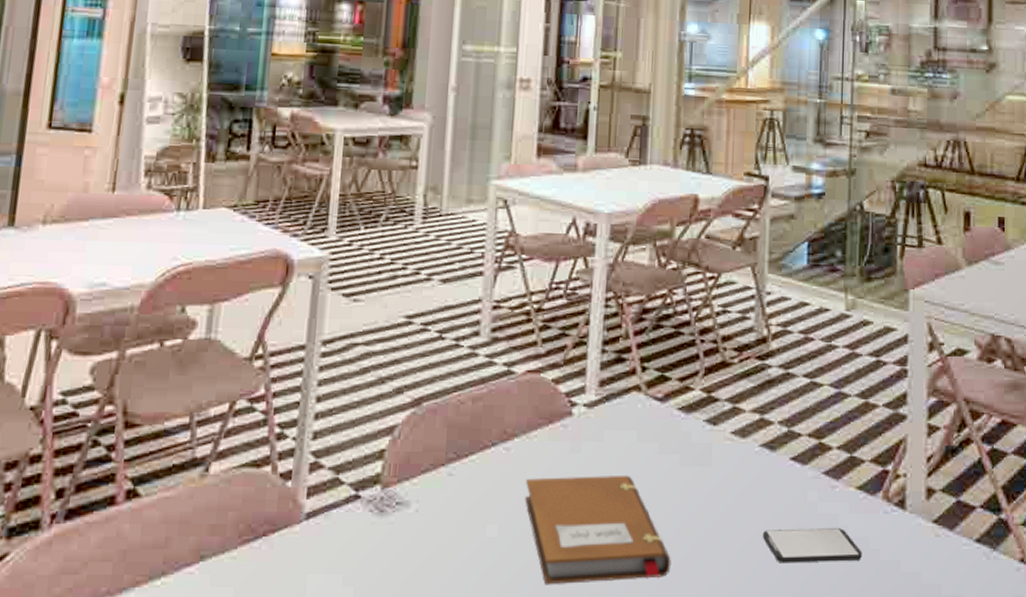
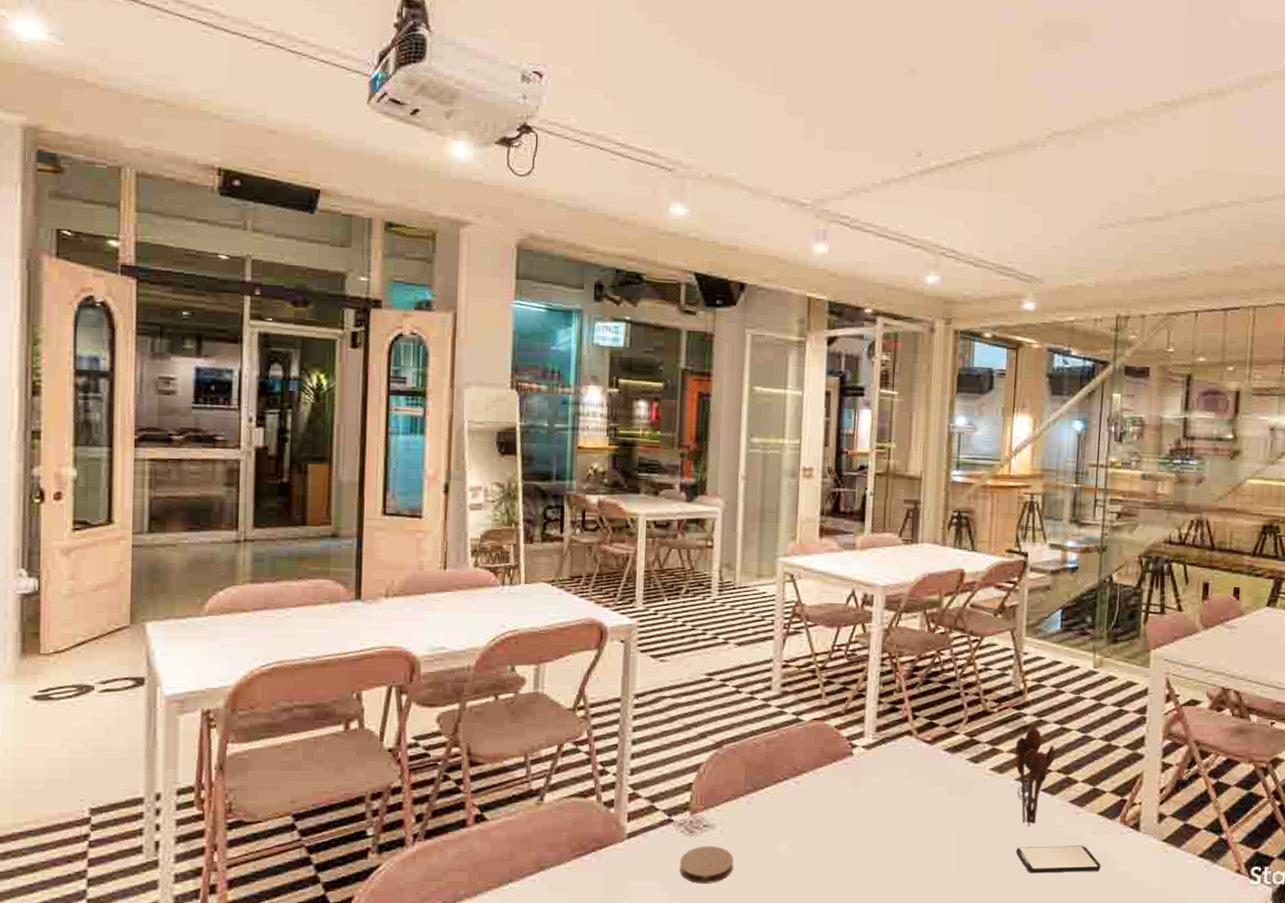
coaster: none [366,529,430,577] -> present [680,846,733,883]
notebook: present [525,474,671,585] -> none [813,803,938,890]
utensil holder: none [759,381,805,505] -> present [1015,727,1055,827]

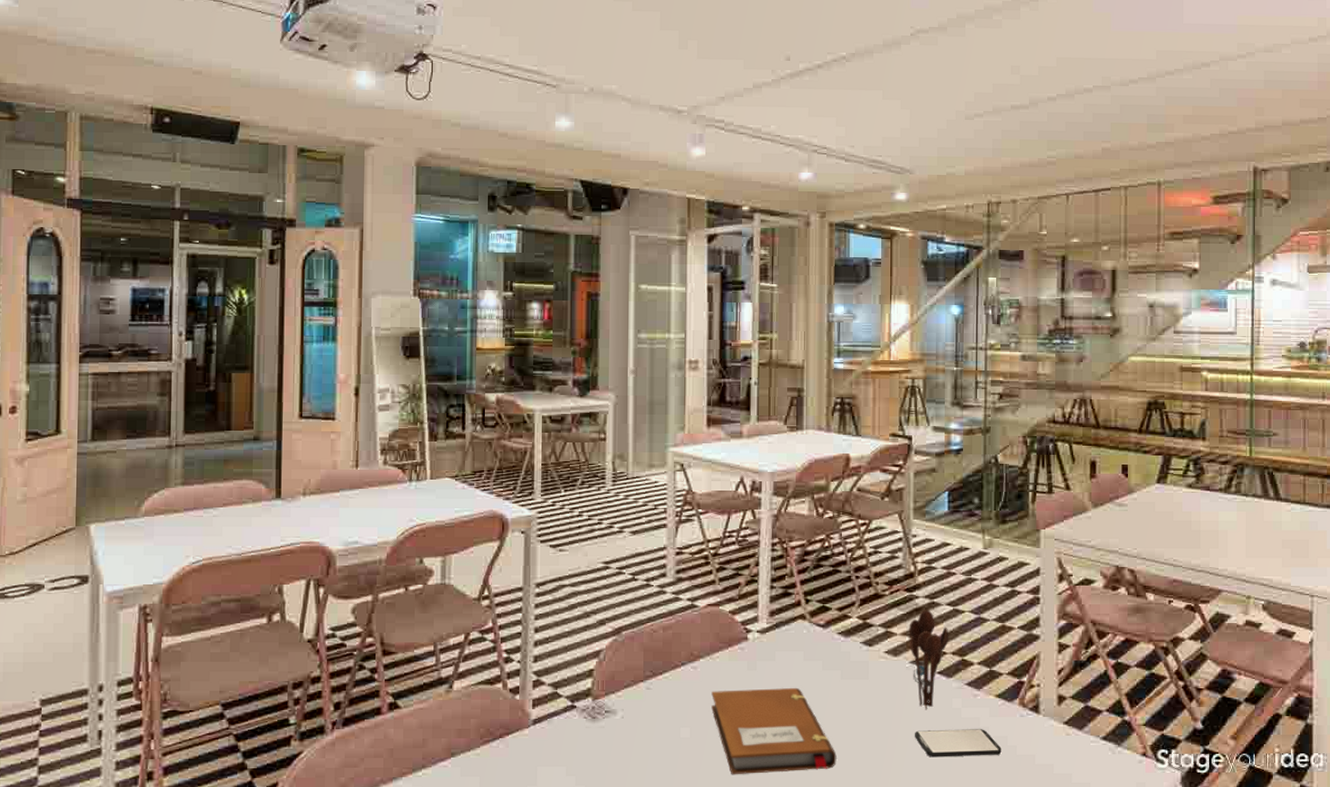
coaster: present [680,846,733,883] -> none [584,732,635,769]
notebook: none [813,803,938,890] -> present [711,687,837,775]

